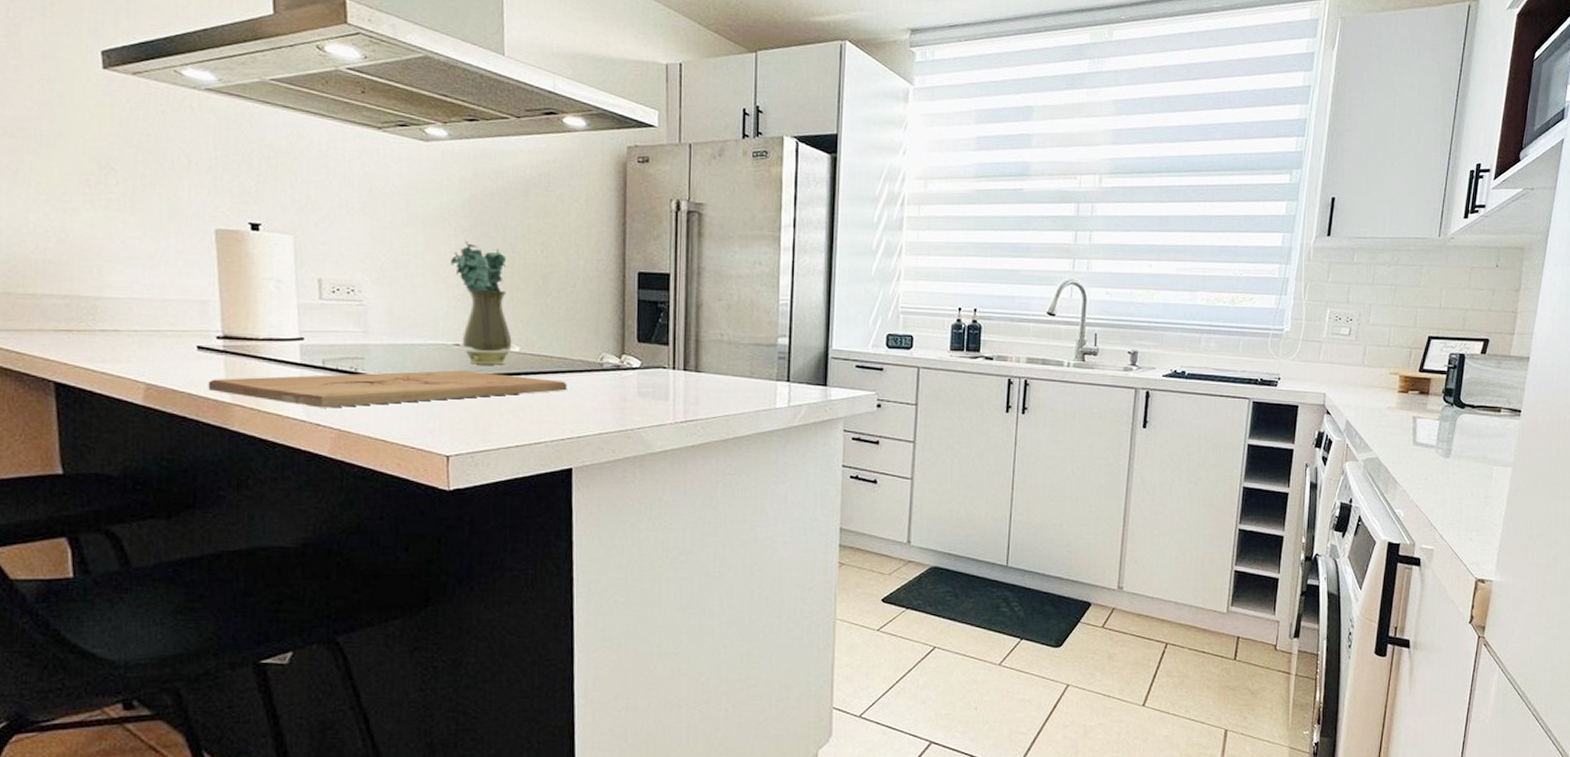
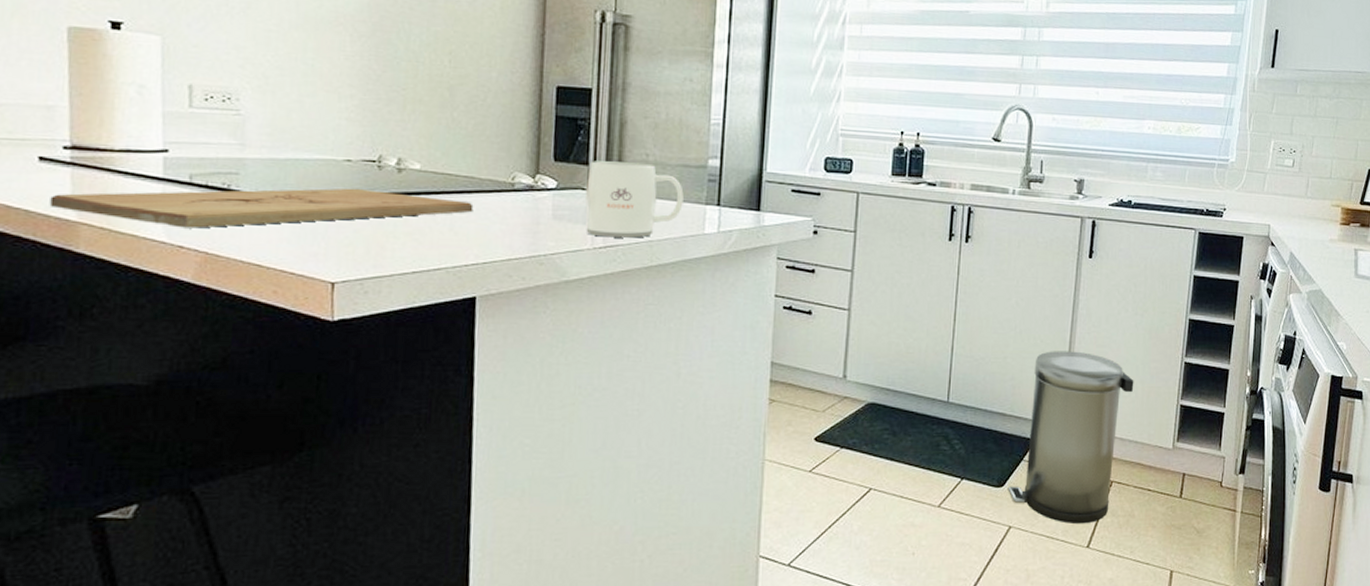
vase: present [451,240,512,365] -> none [345,47,412,184]
mug: none [667,341,756,413] -> present [585,161,684,238]
pedal bin: none [1065,518,1188,683] -> present [1008,351,1134,523]

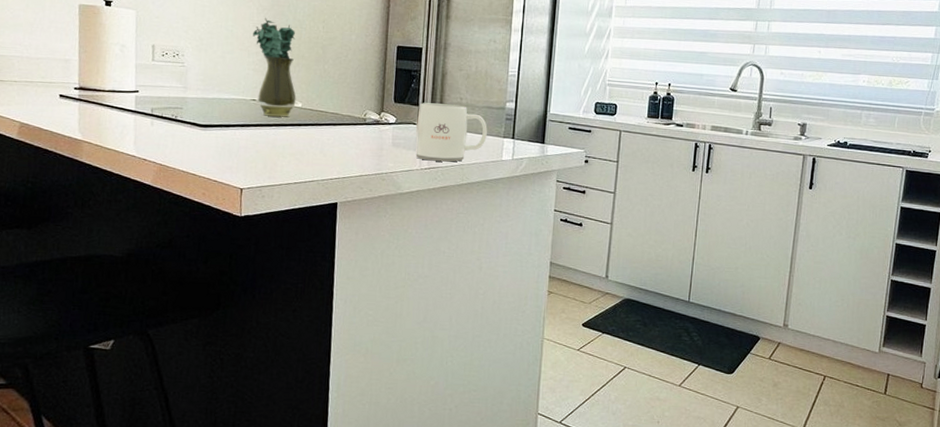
cutting board: present [49,188,474,229] -> none [65,120,337,147]
vase: none [345,47,412,184] -> present [253,17,296,117]
pedal bin: present [1008,351,1134,523] -> none [736,264,846,409]

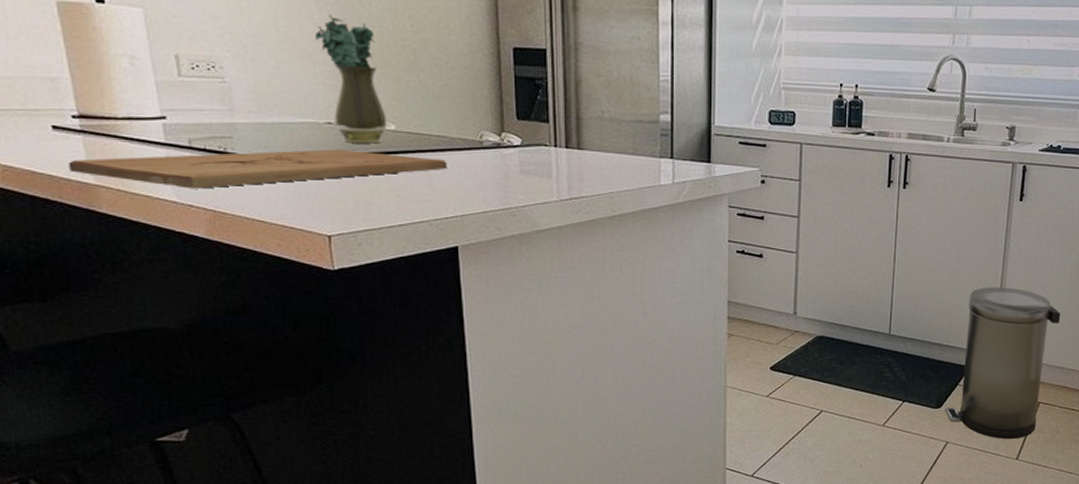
cutting board: none [65,120,337,147] -> present [68,148,448,189]
mug: present [415,102,488,162] -> none [549,118,639,190]
pedal bin: none [736,264,846,409] -> present [945,287,1061,439]

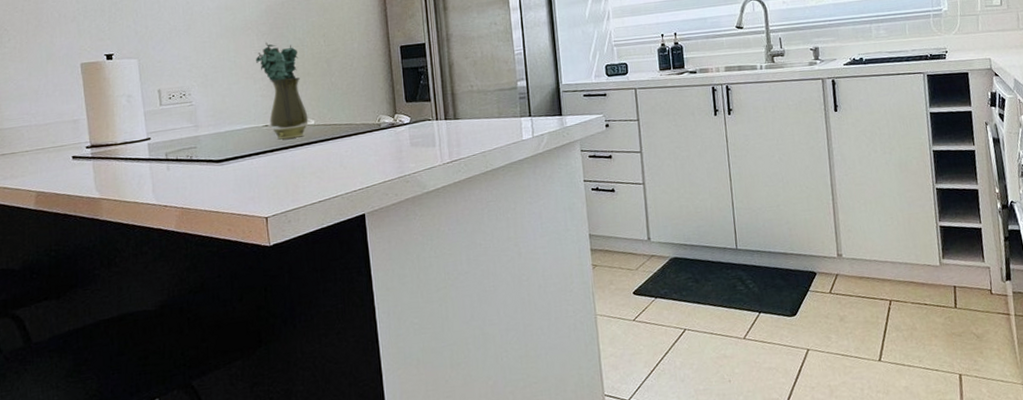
cutting board: present [68,148,448,189] -> none [82,142,355,193]
pedal bin: present [945,287,1061,439] -> none [800,191,895,342]

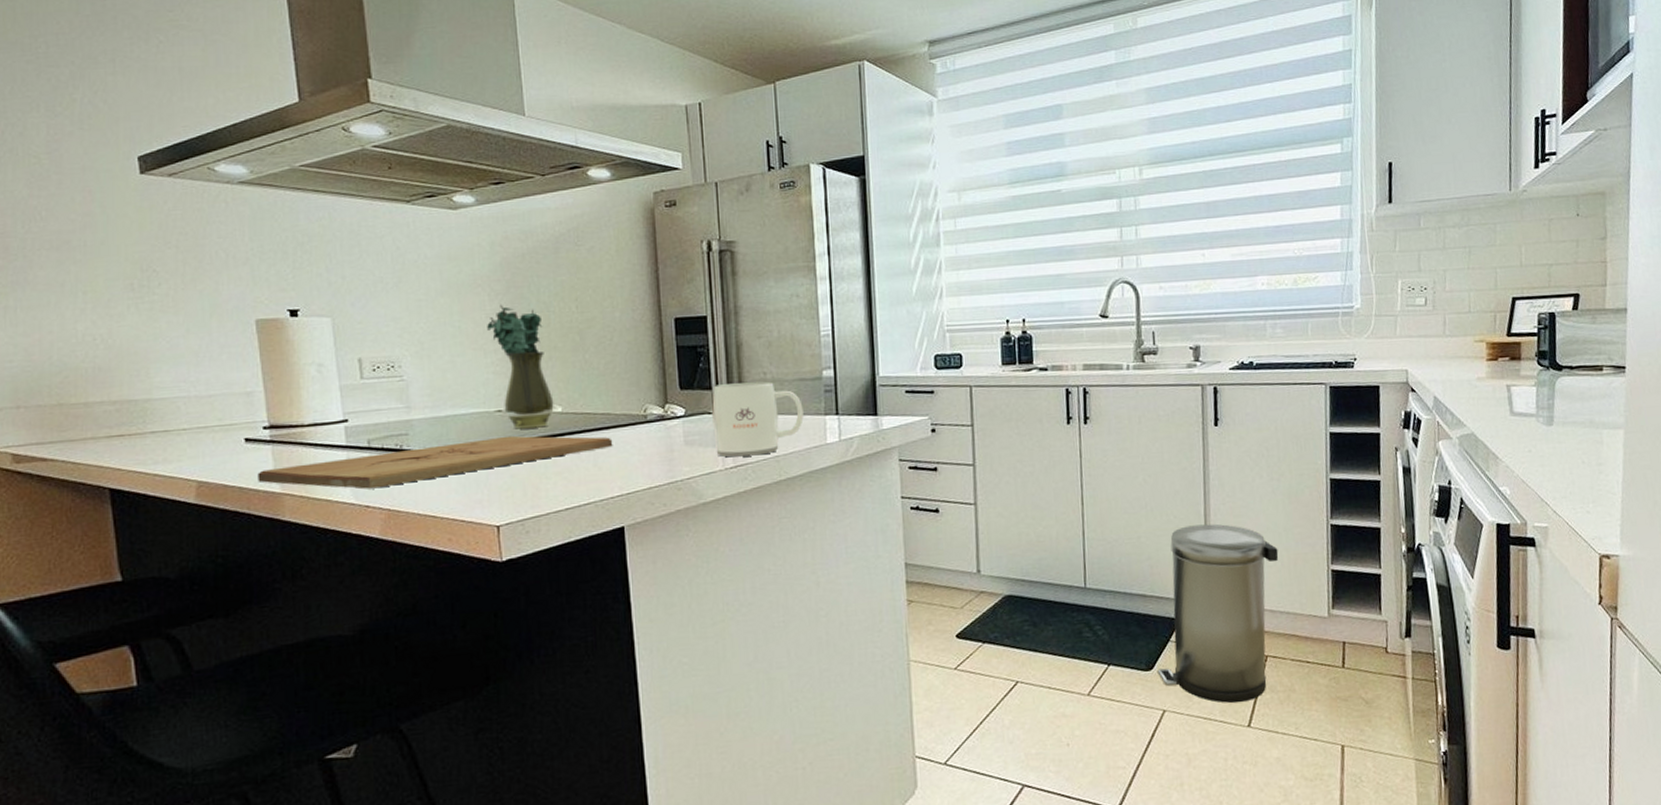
cutting board: none [82,142,355,193] -> present [257,435,613,490]
mug: none [431,92,504,155] -> present [712,381,804,457]
pedal bin: none [800,191,895,342] -> present [1157,523,1279,703]

